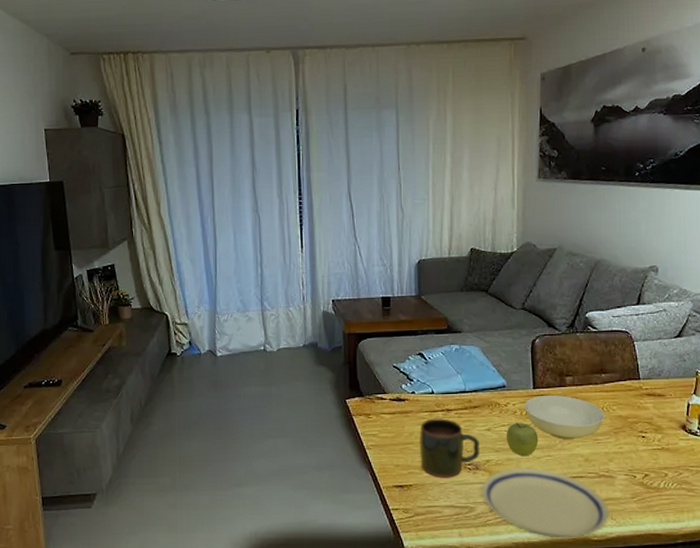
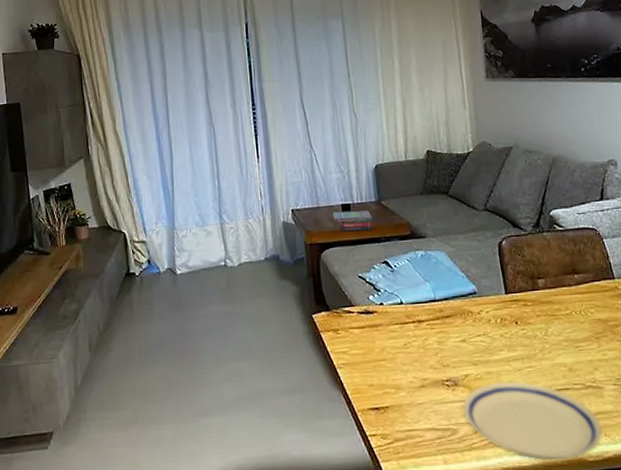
books: none [373,303,411,324] -> present [333,210,373,232]
mug: present [419,418,481,478] -> none [391,330,457,397]
fruit: present [506,423,539,457] -> none [482,331,518,369]
bowl: present [524,394,606,440] -> none [498,299,584,349]

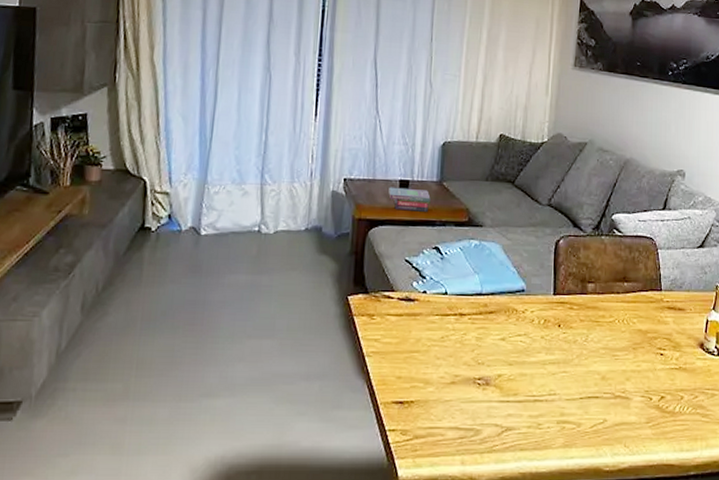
plate: present [463,380,603,460] -> none [490,384,624,467]

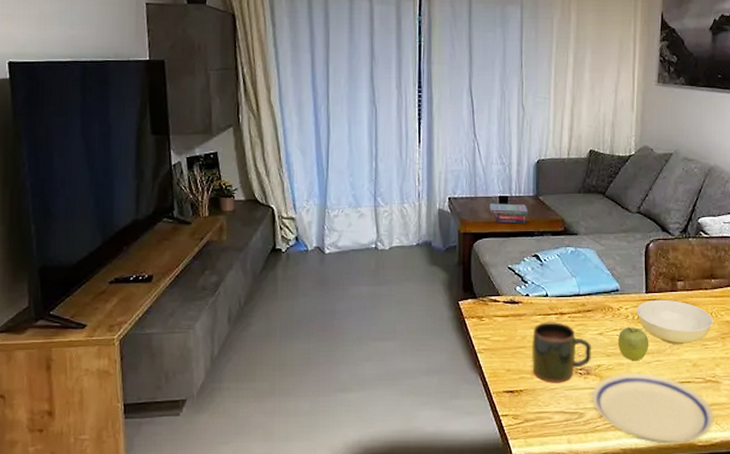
mug: none [425,323,493,394] -> present [532,322,592,383]
plate: none [490,384,624,467] -> present [592,372,715,443]
fruit: none [521,333,555,372] -> present [617,327,649,361]
bowl: none [543,302,625,355] -> present [636,299,714,345]

